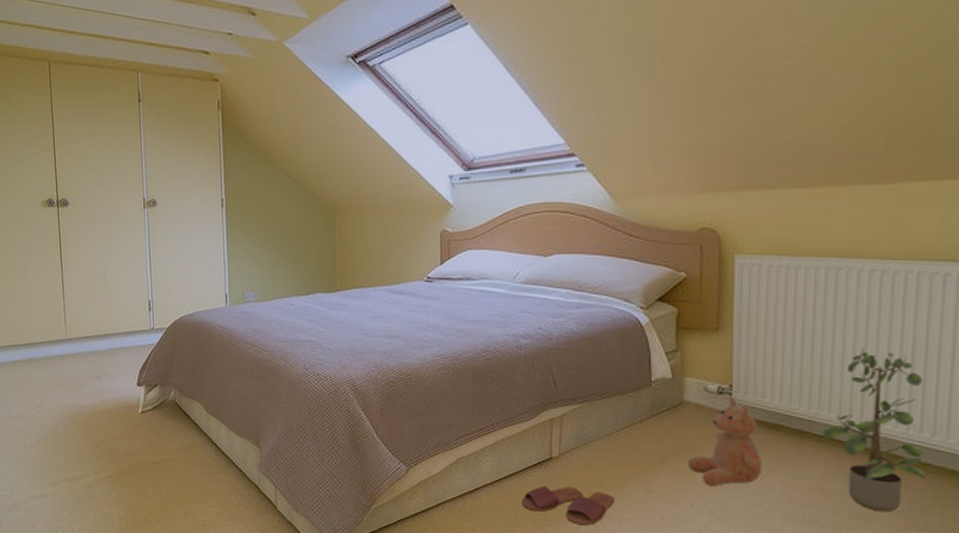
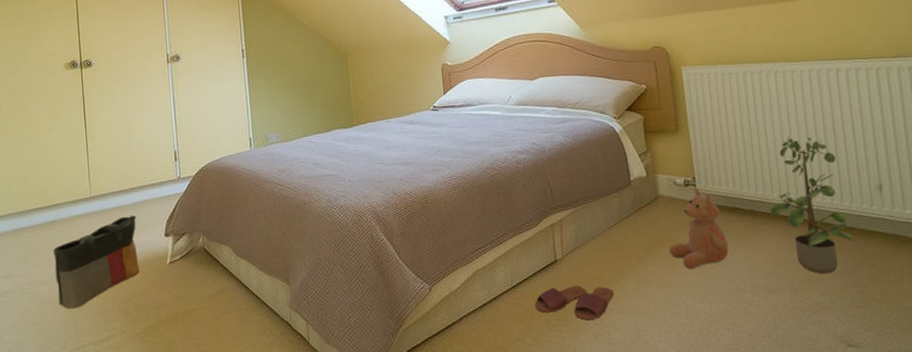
tote bag: none [30,361,112,446] -> present [52,215,140,310]

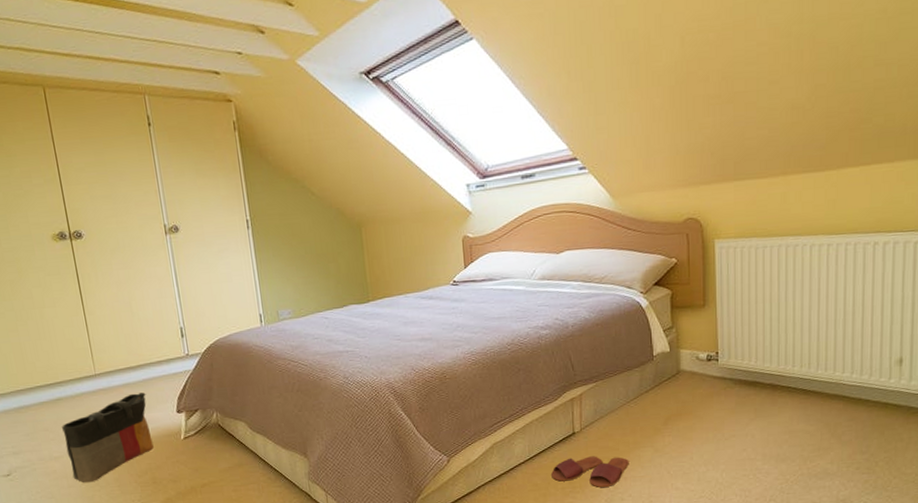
stuffed animal: present [668,187,729,269] -> none [686,362,744,439]
potted plant: present [769,135,853,274] -> none [789,310,867,444]

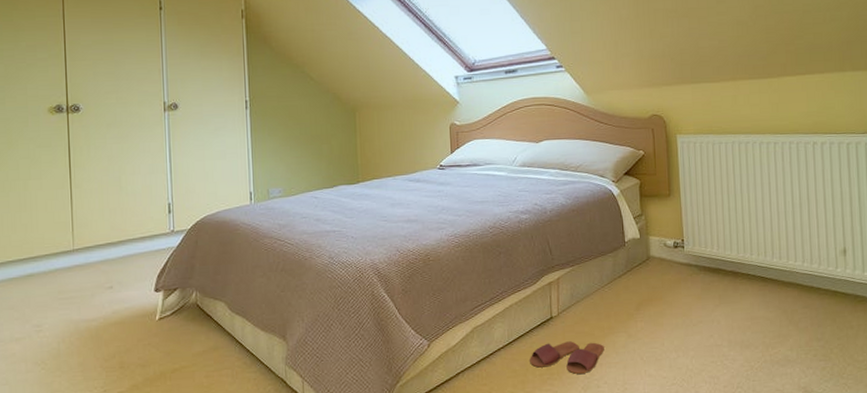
tote bag: present [61,393,154,483] -> none [28,270,125,368]

